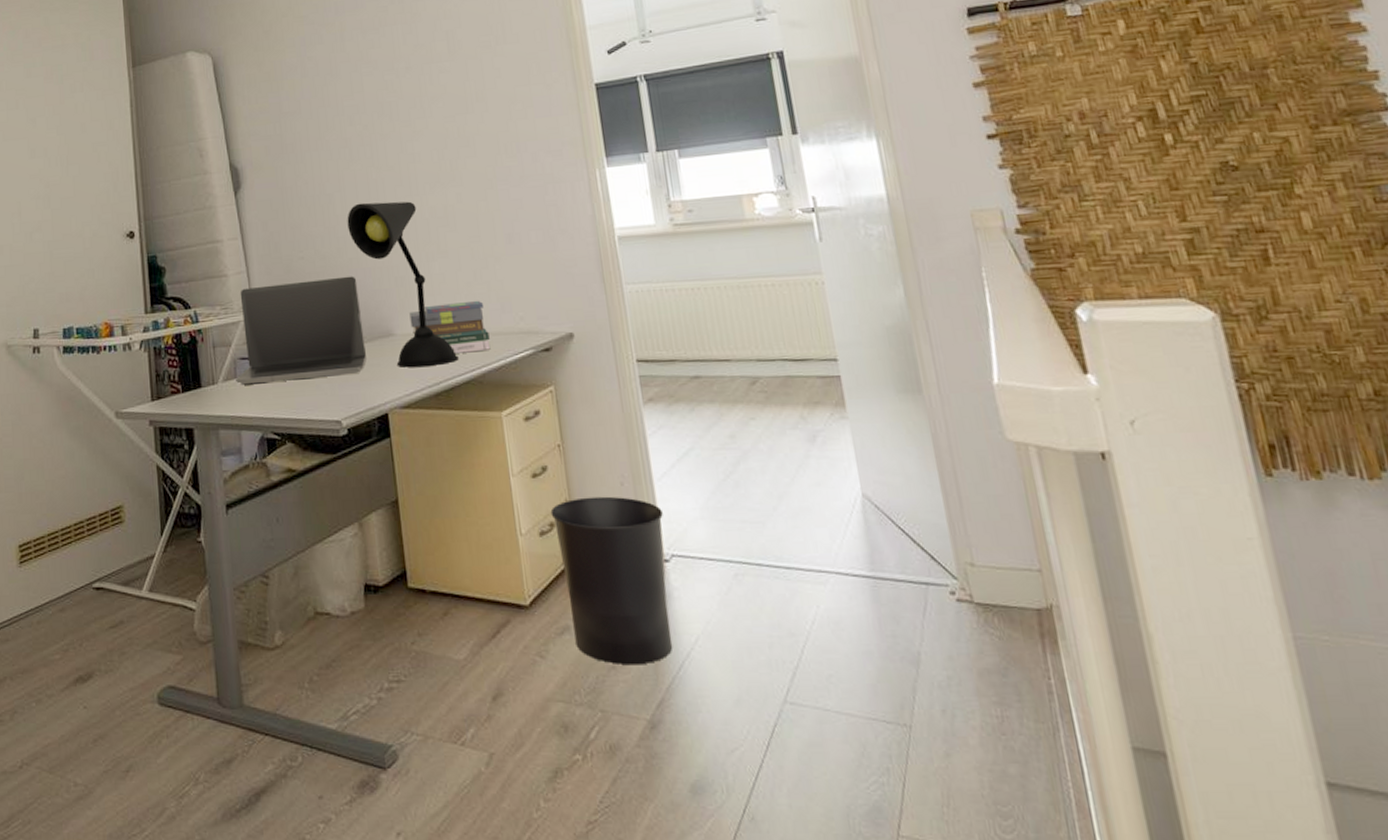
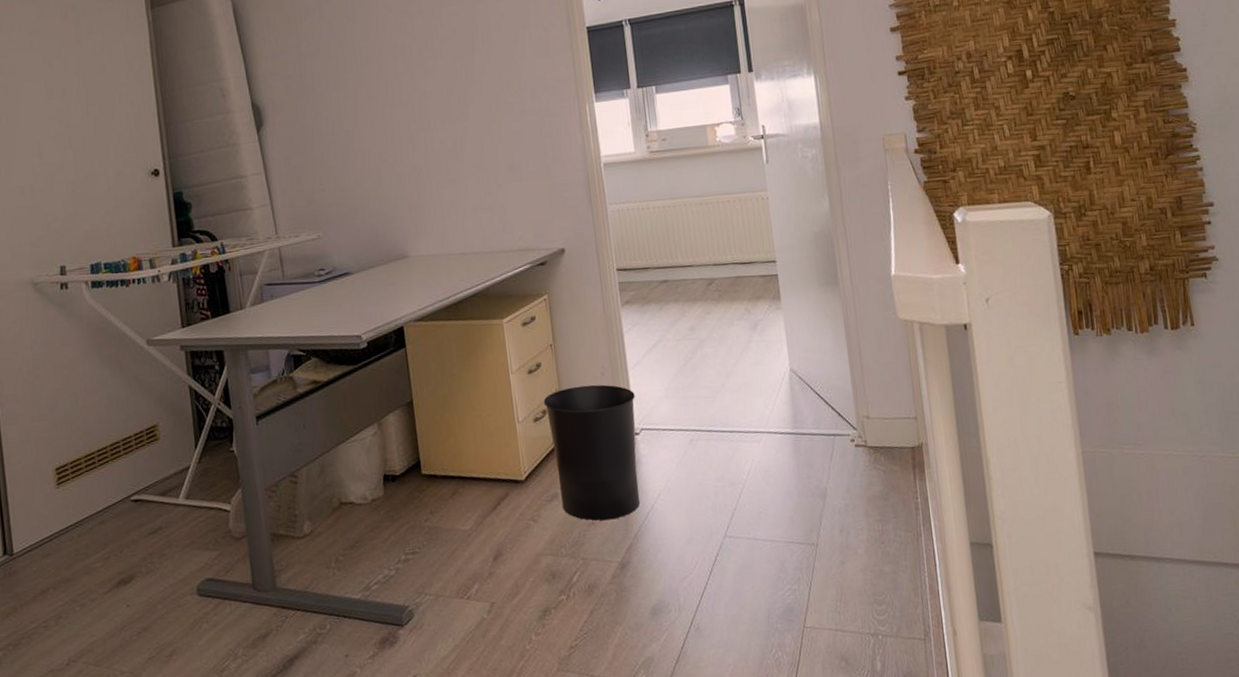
laptop computer: present [236,276,368,385] -> none [263,205,385,309]
desk lamp: present [347,201,459,368] -> none [364,135,466,285]
books: present [409,300,491,354] -> none [422,223,494,271]

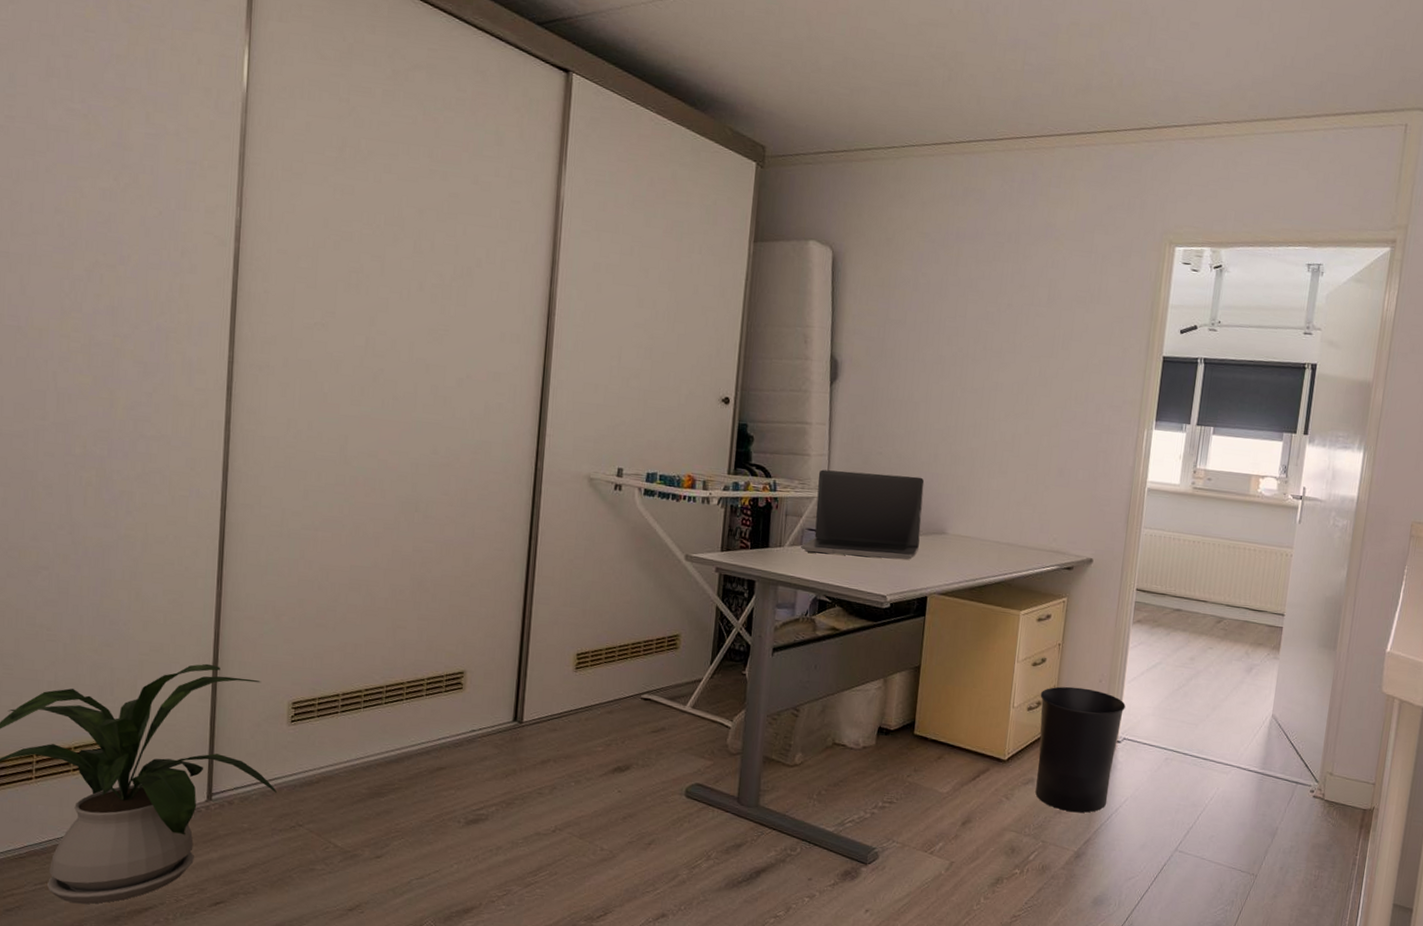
laptop computer: none [263,205,385,309] -> present [801,469,925,560]

